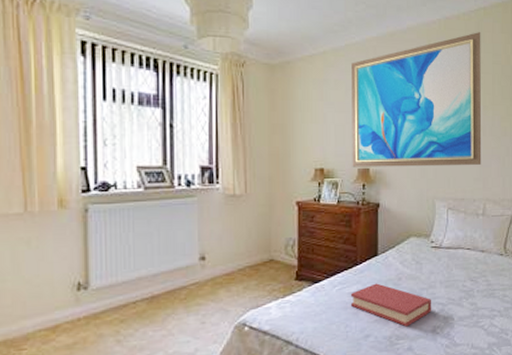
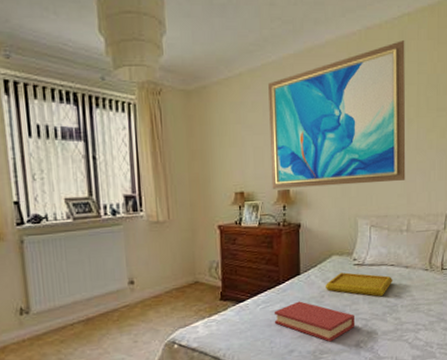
serving tray: none [402,255,470,281] -> present [324,272,393,297]

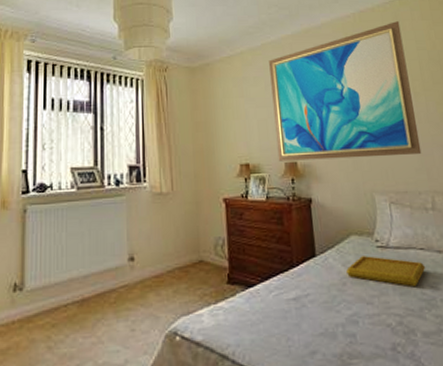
hardback book: present [274,301,356,342] -> none [289,288,388,343]

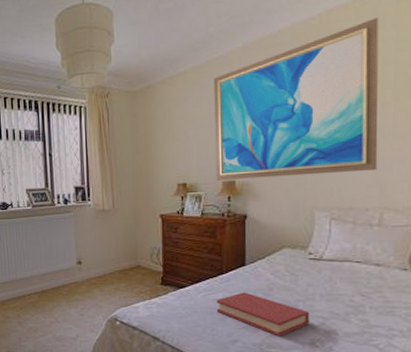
hardback book: none [289,288,388,343] -> present [216,292,310,337]
serving tray: present [345,256,426,288] -> none [273,266,360,295]

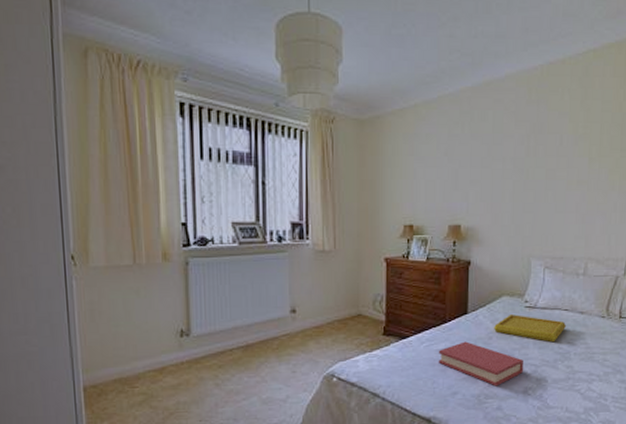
wall art: present [214,18,379,181] -> none [442,77,589,224]
serving tray: none [273,266,360,295] -> present [493,315,567,343]

